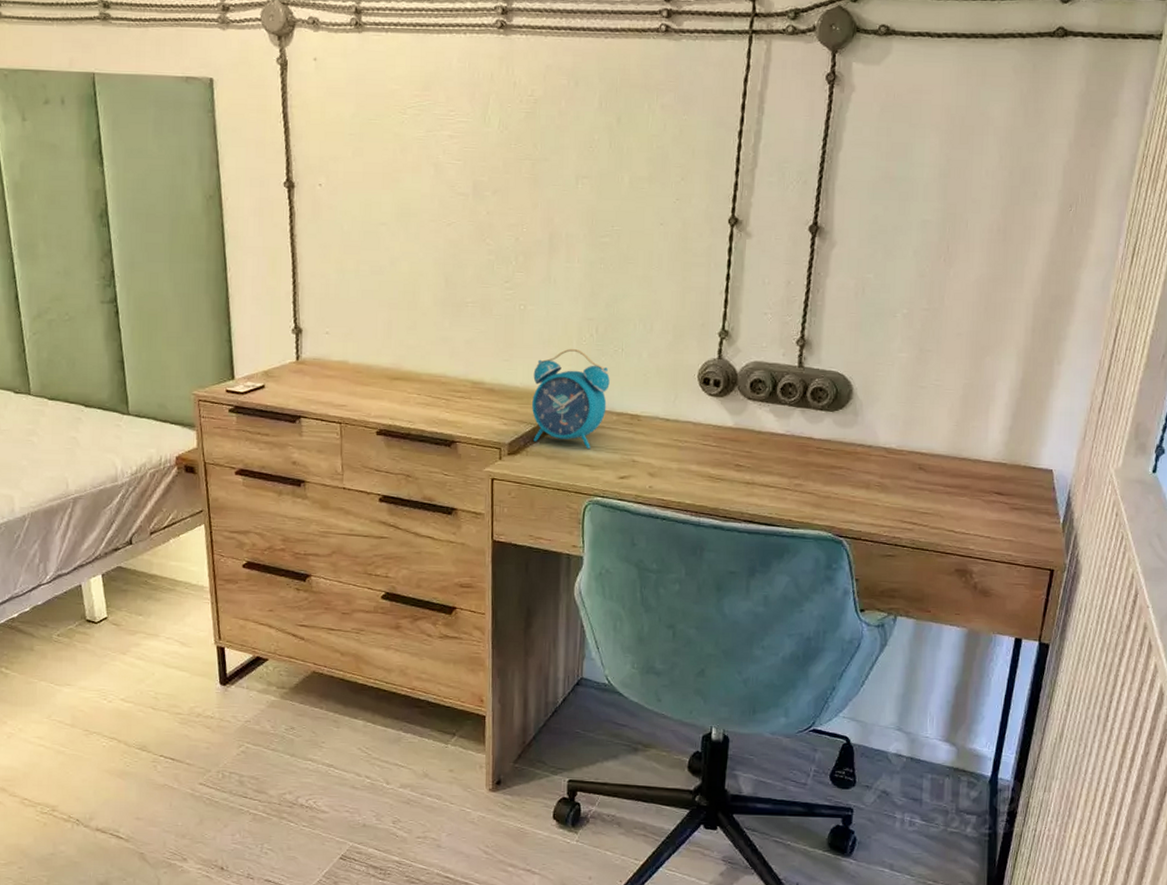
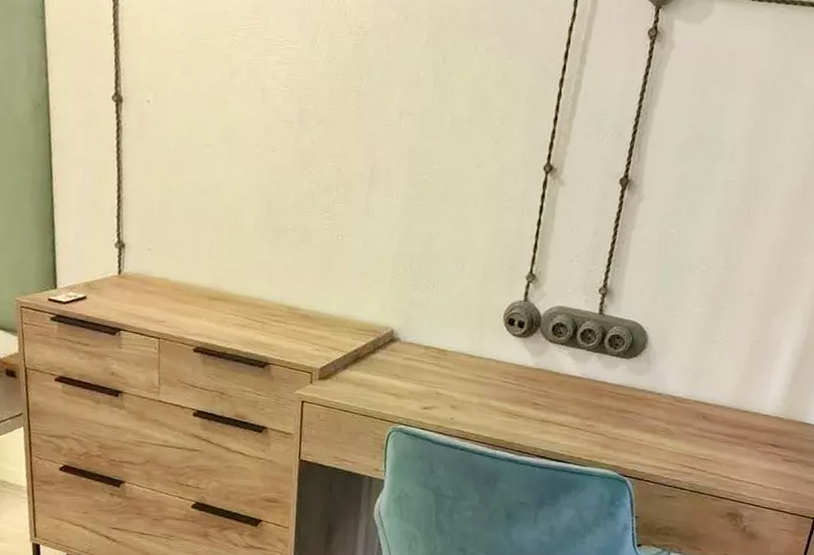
alarm clock: present [532,348,610,449] -> none [344,281,420,379]

